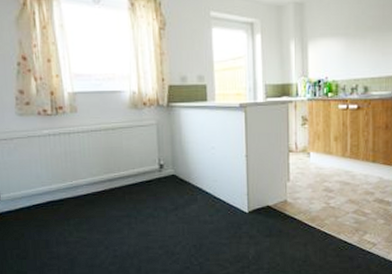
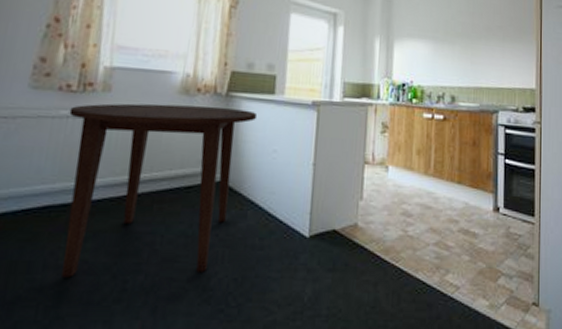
dining table: none [49,116,195,250] -> present [62,103,258,278]

